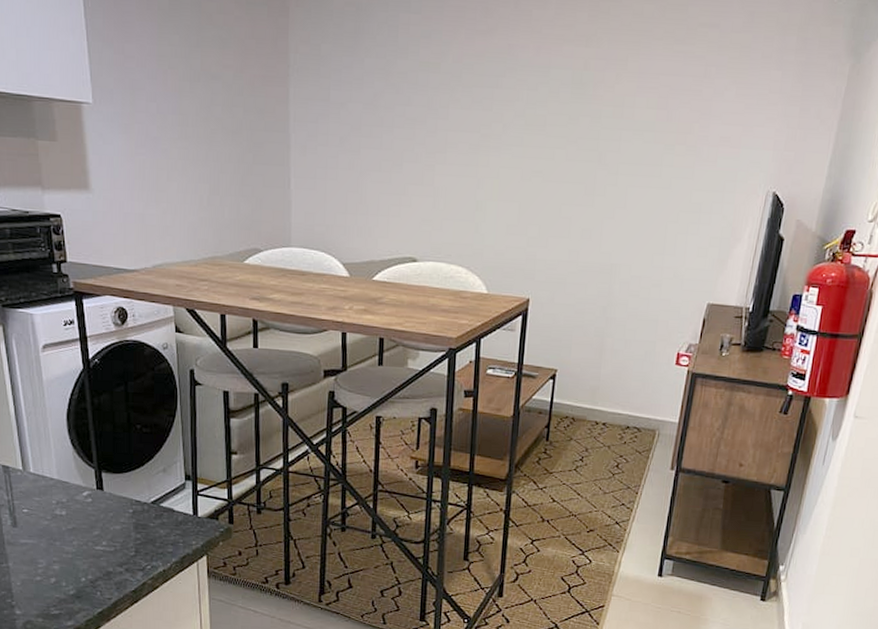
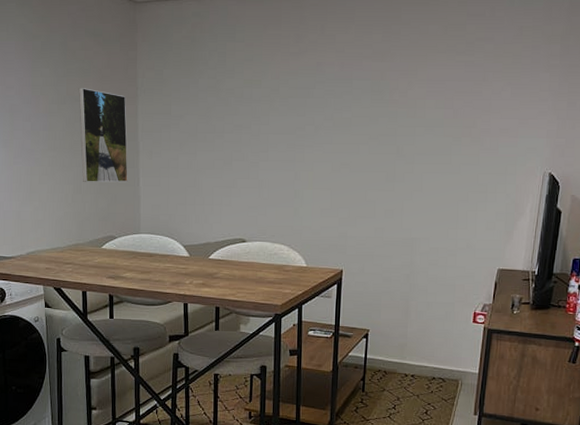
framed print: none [215,62,277,183] -> present [78,88,128,183]

